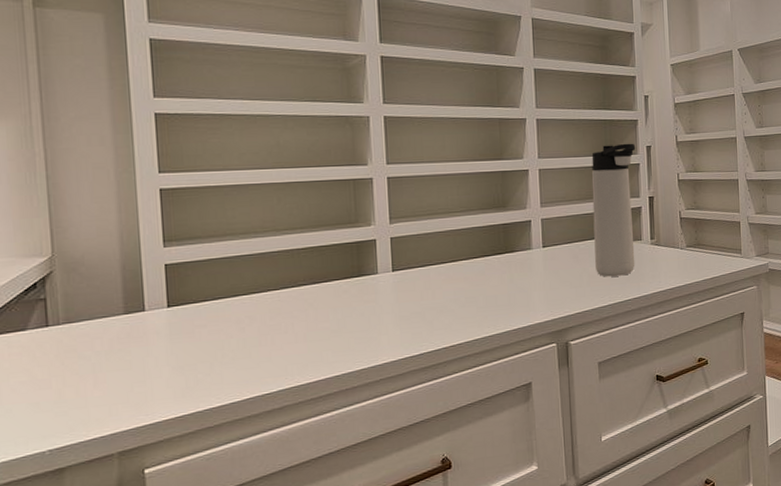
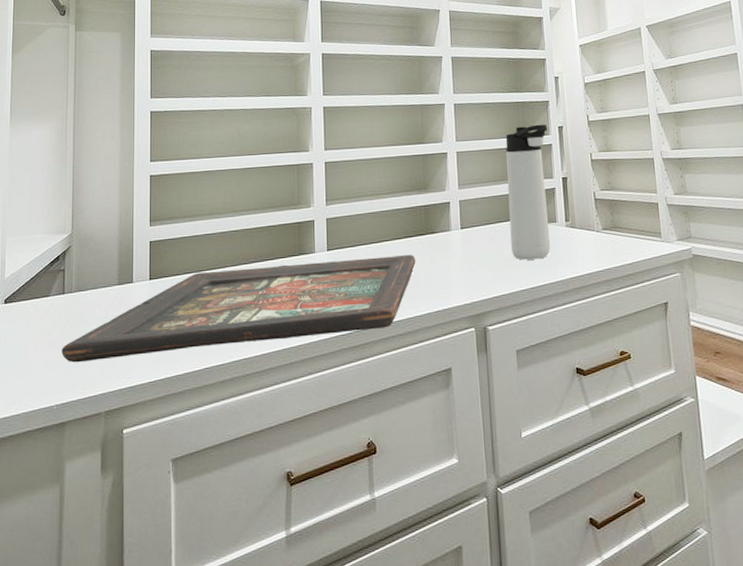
decorative tray: none [51,274,494,403] -> present [62,255,416,363]

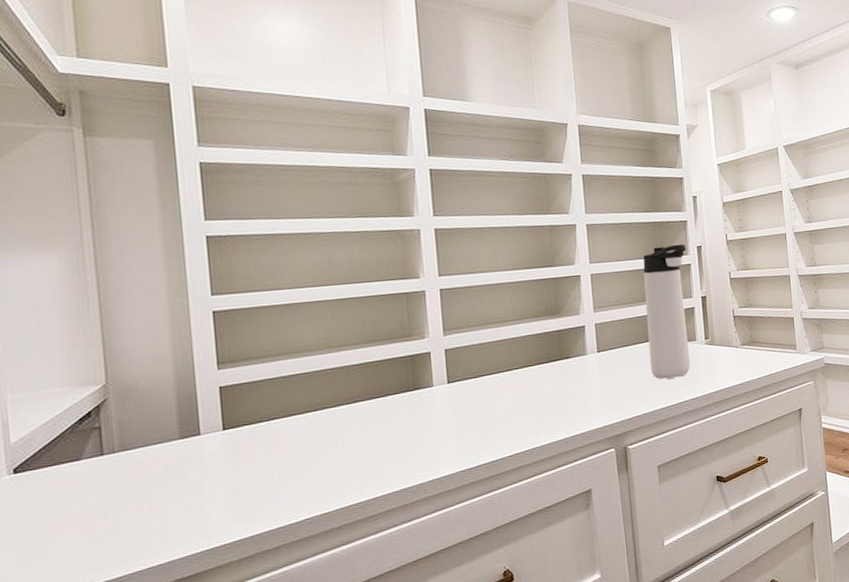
decorative tray: present [62,255,416,363] -> none [107,381,550,532]

